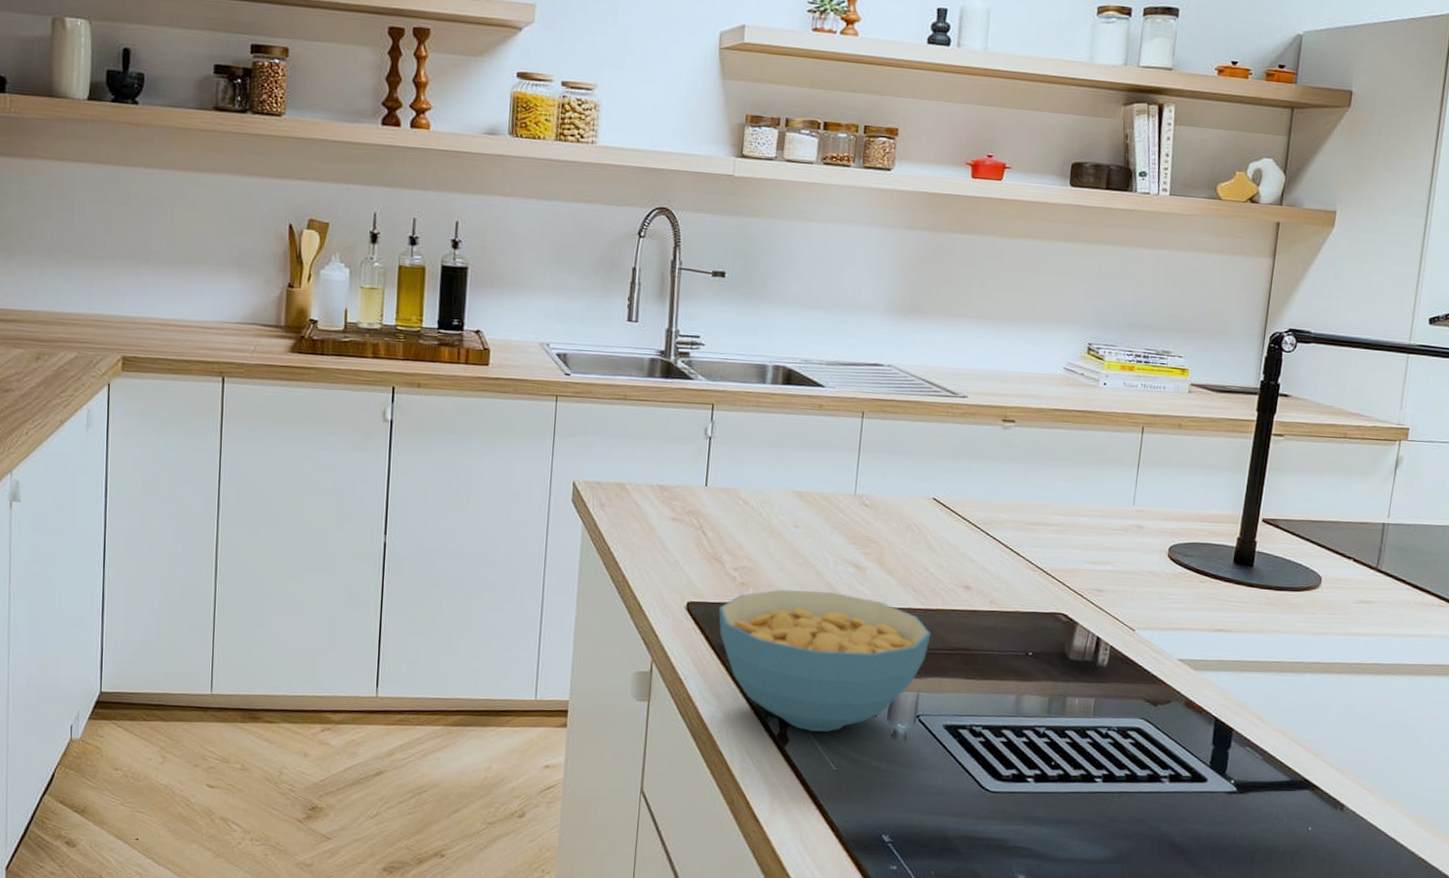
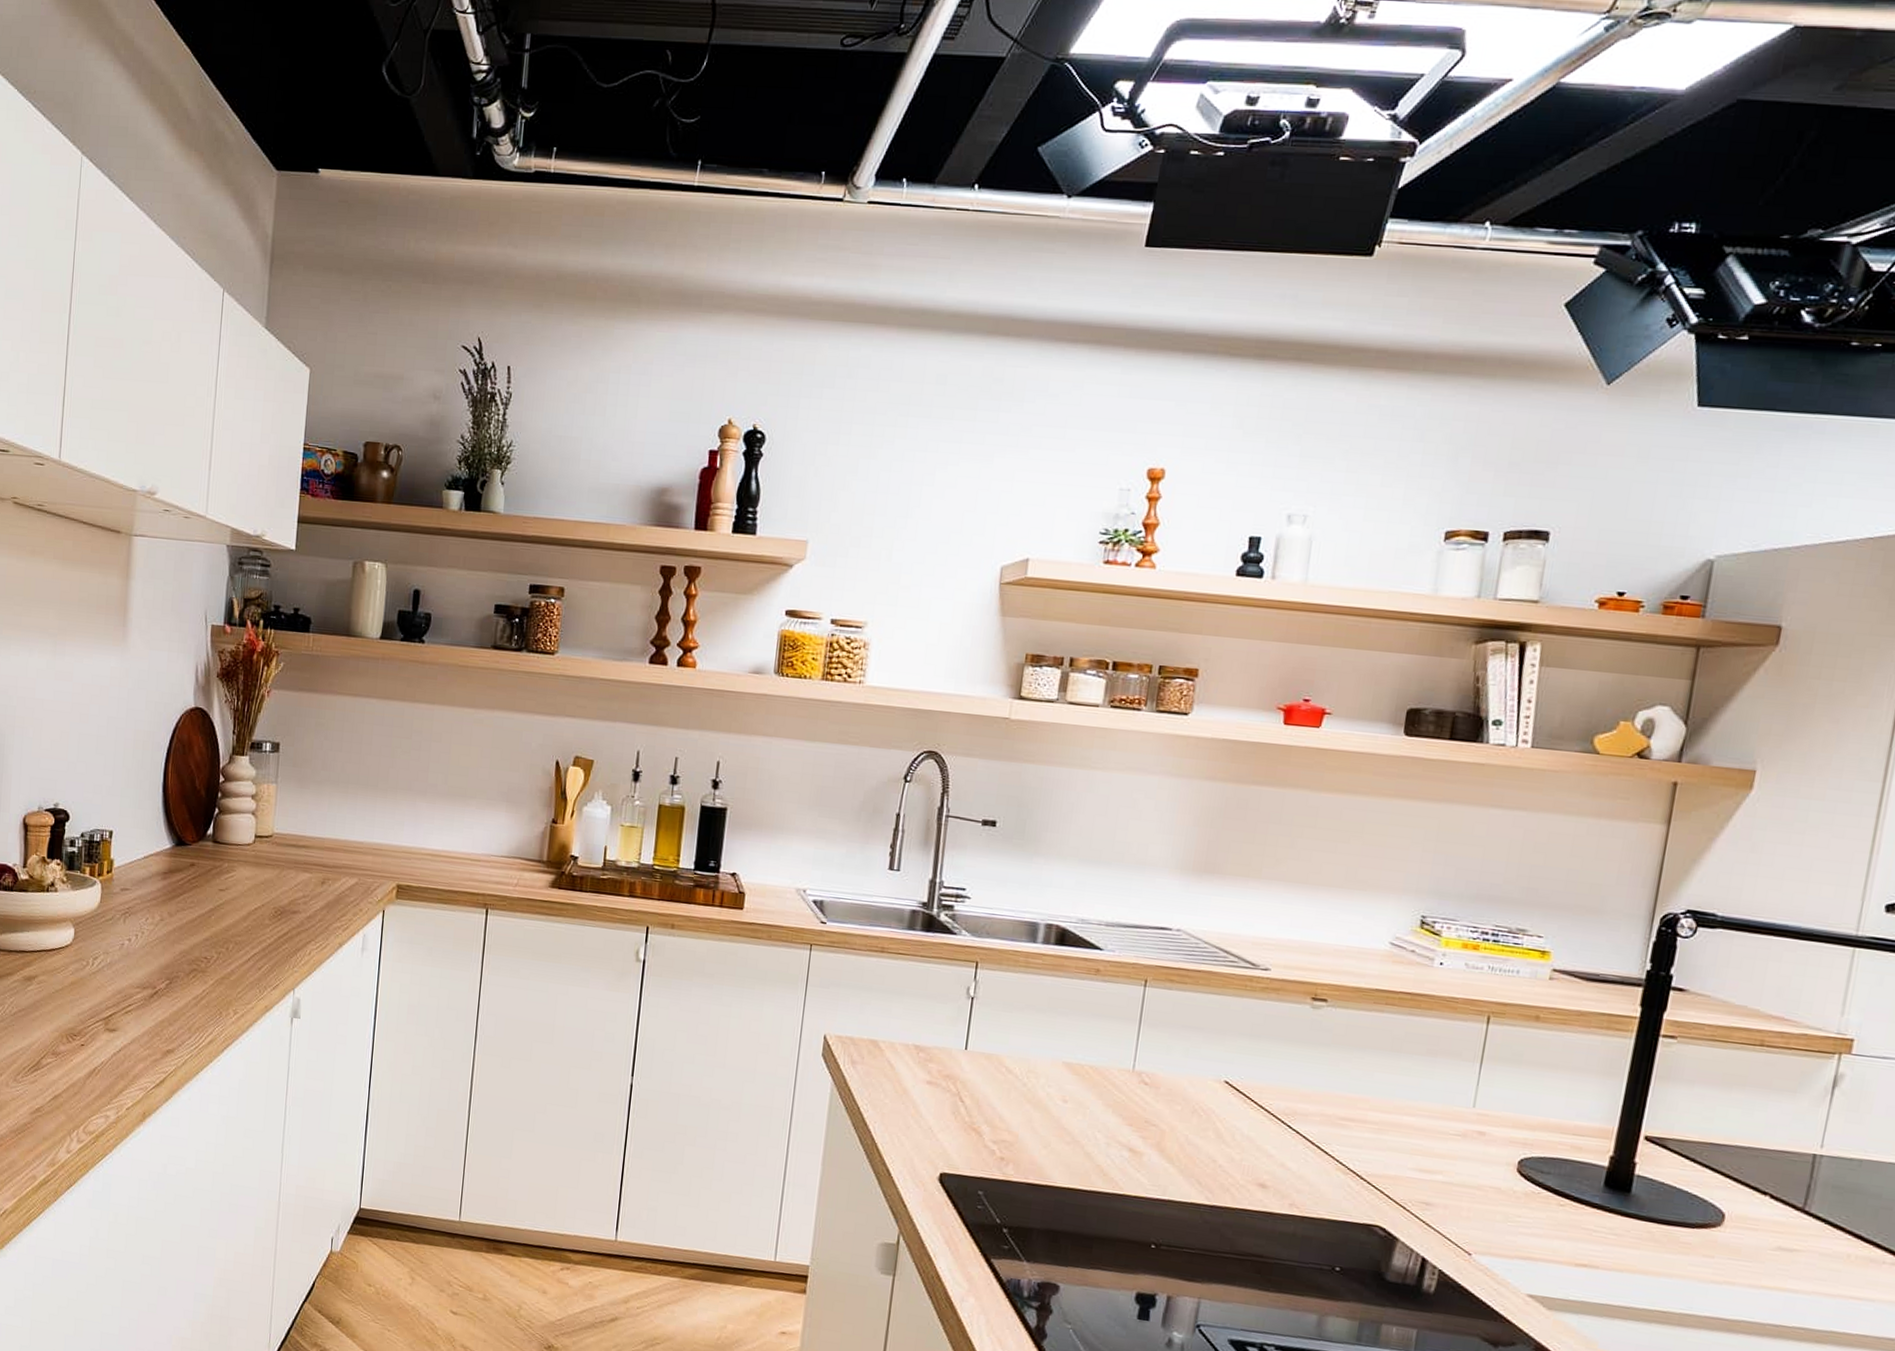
cereal bowl: present [719,589,931,732] -> none [974,1168,1217,1332]

